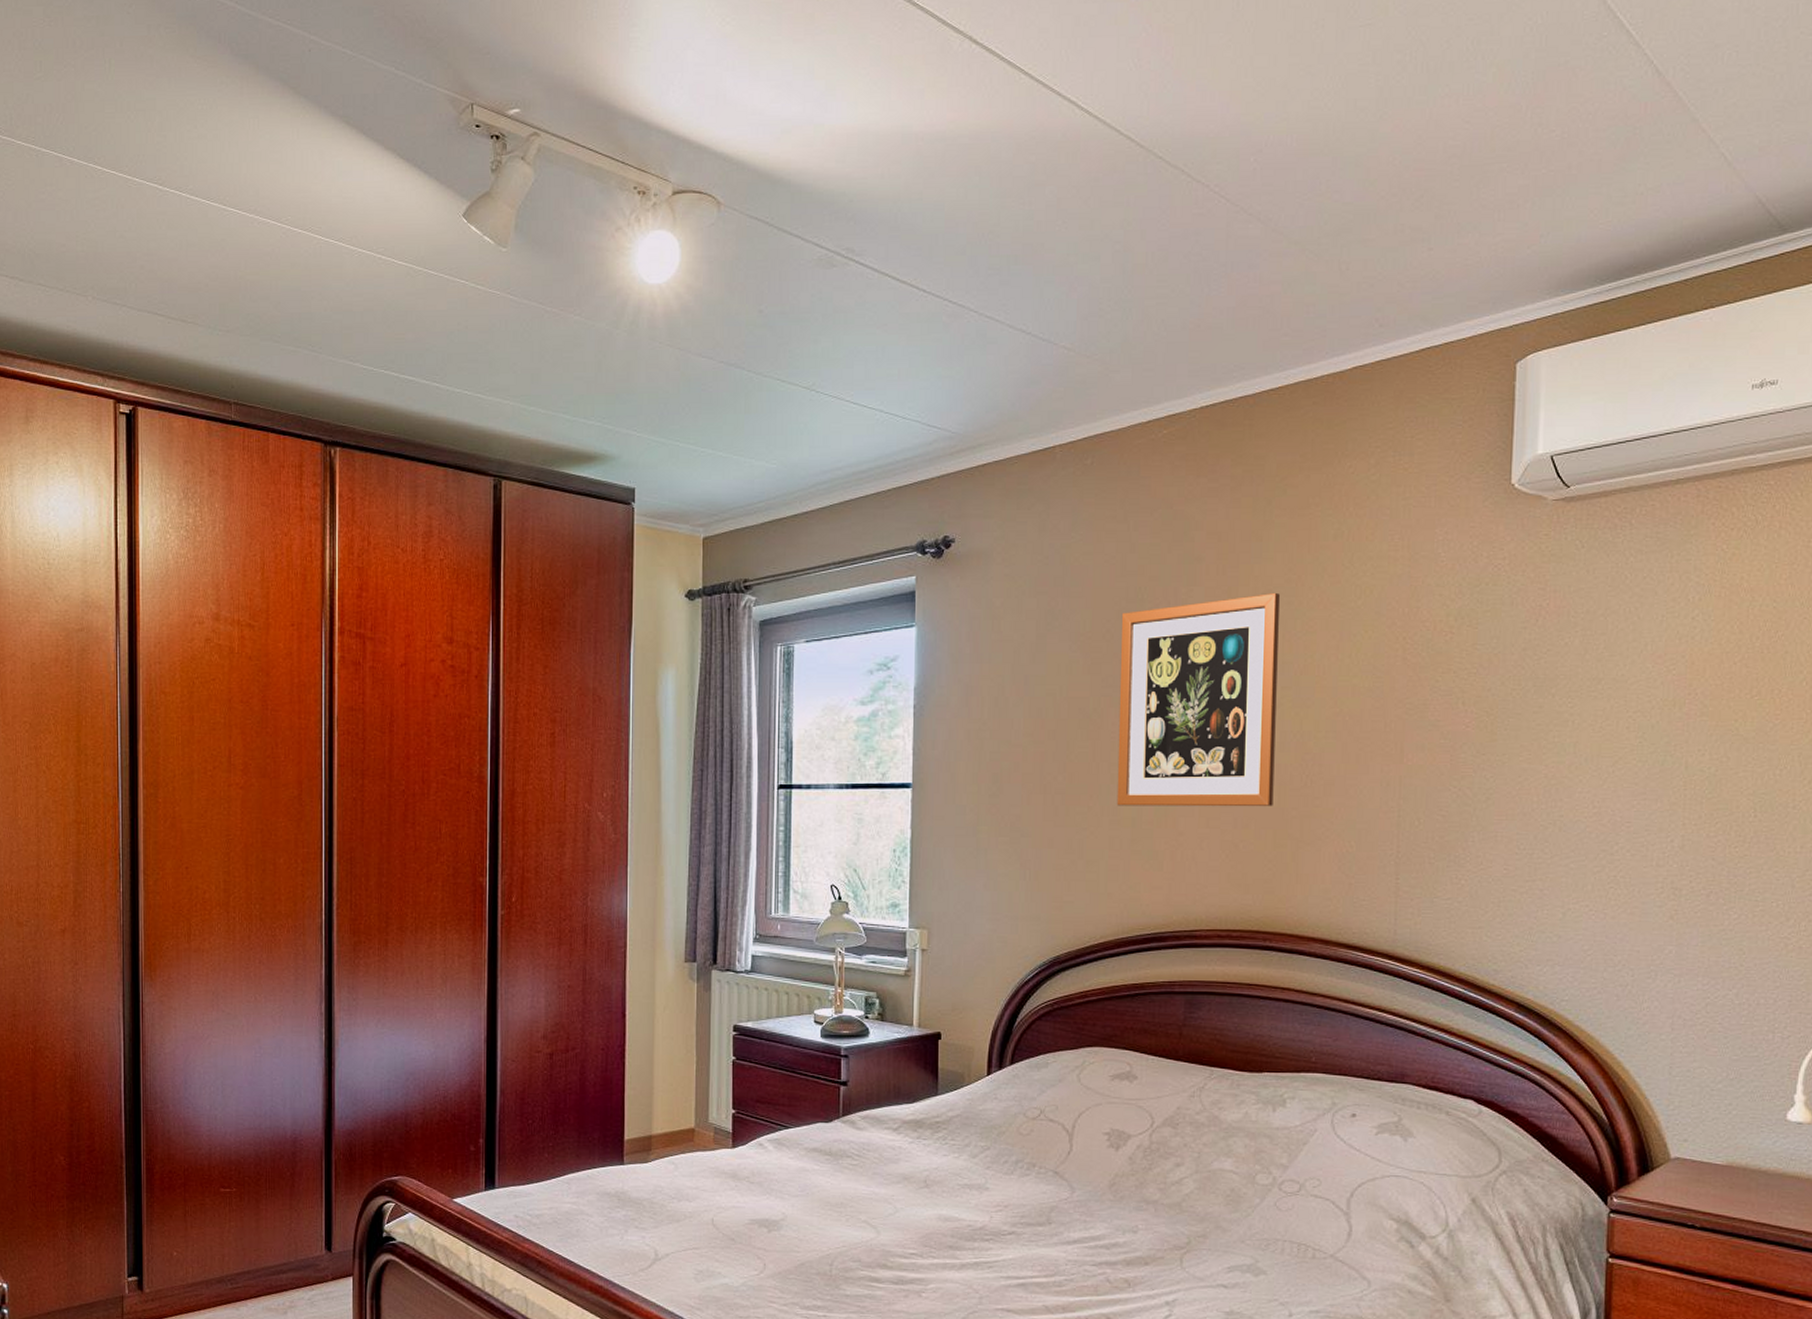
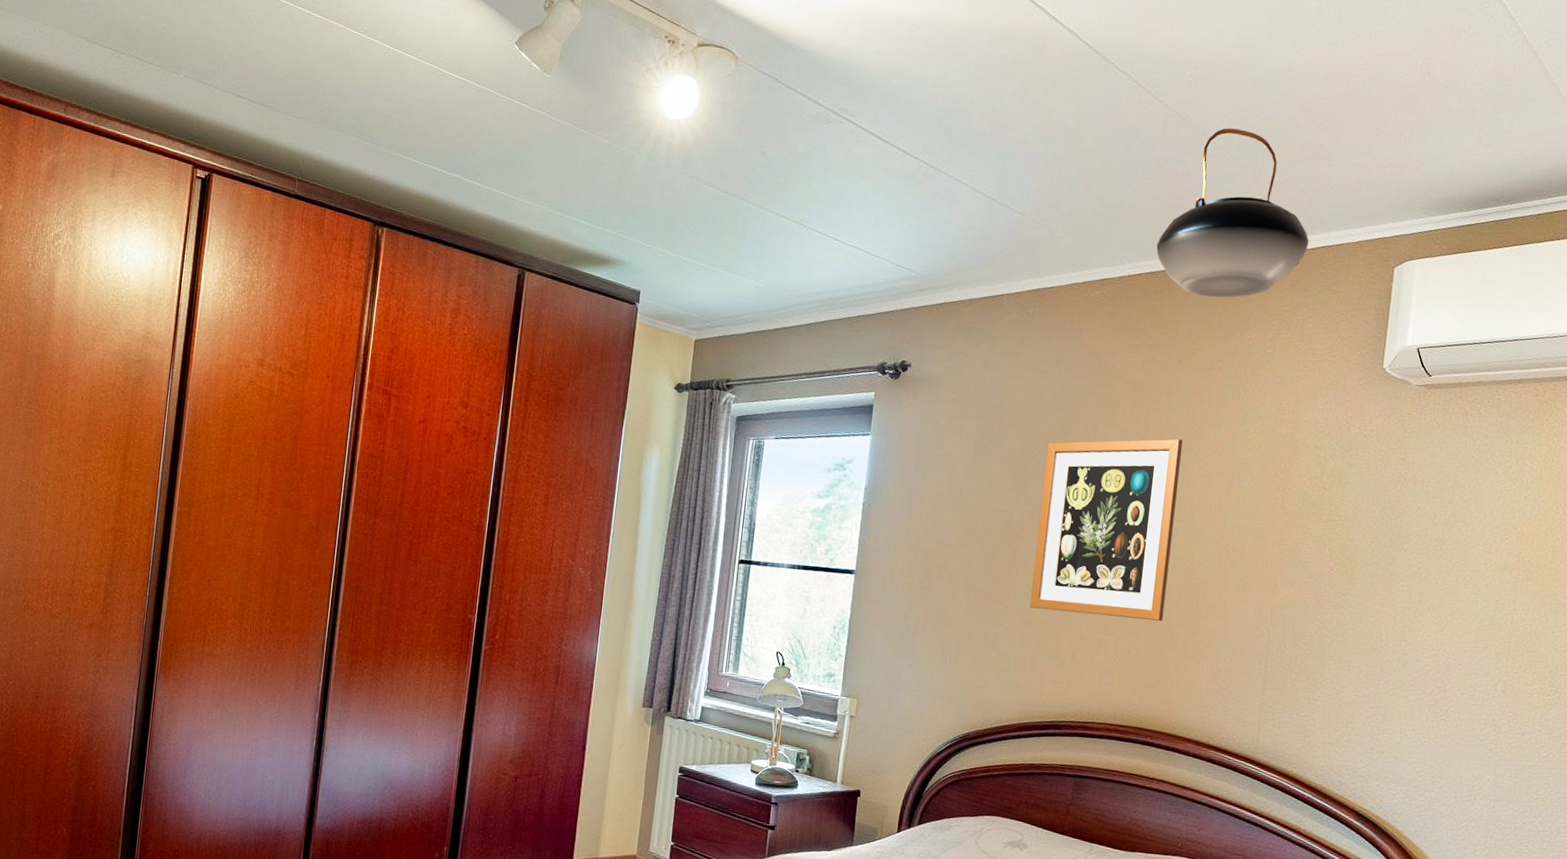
pendant light: none [1231,218,1411,423] -> present [1156,128,1309,298]

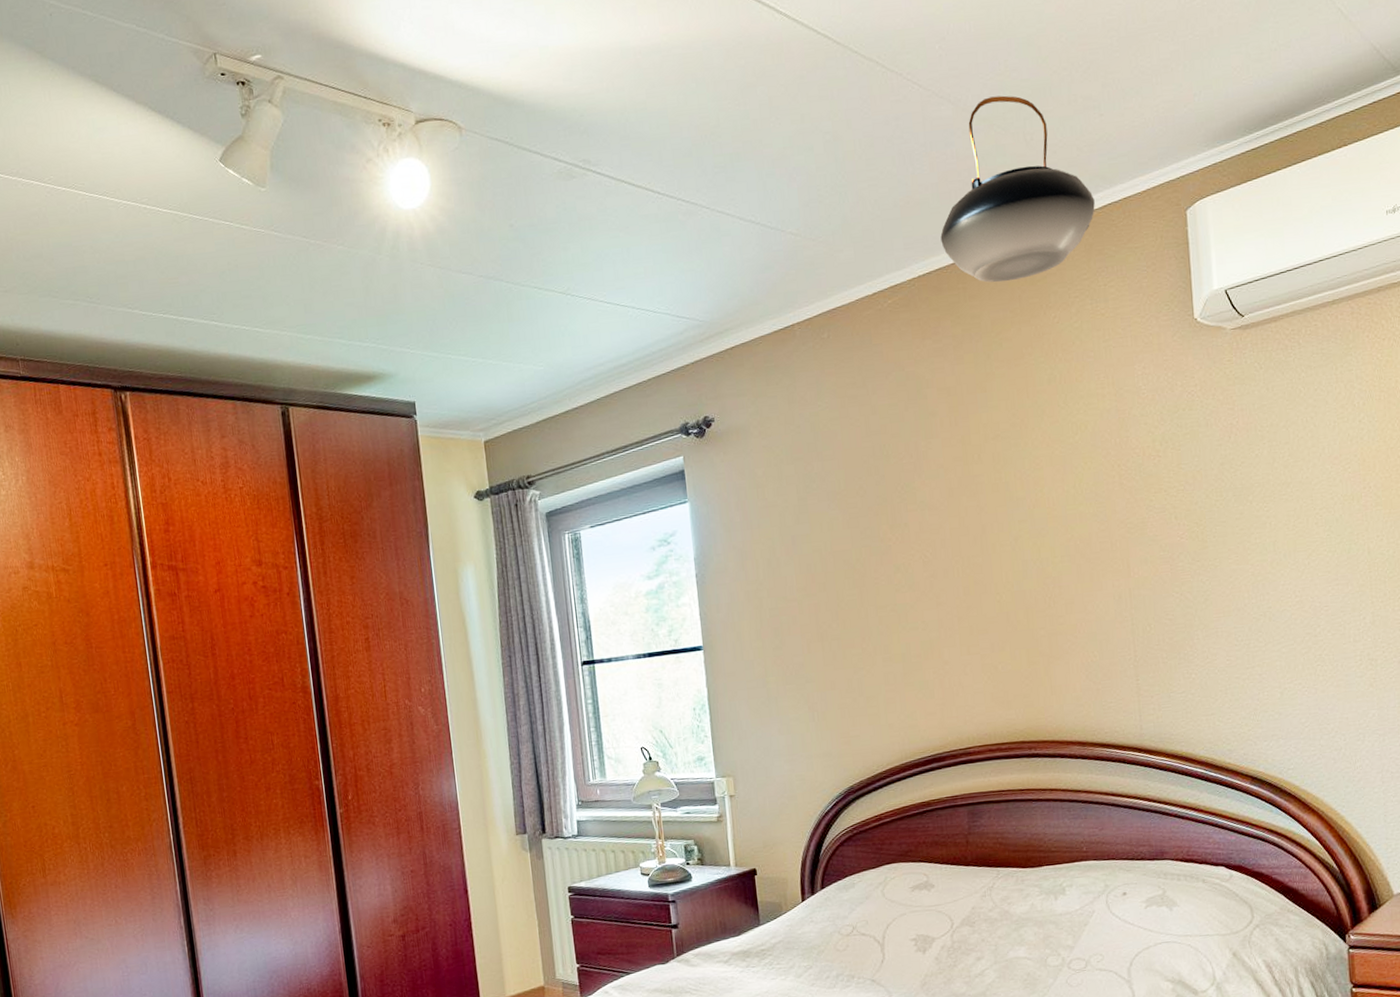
wall art: present [1029,438,1183,621] -> none [871,436,1024,645]

